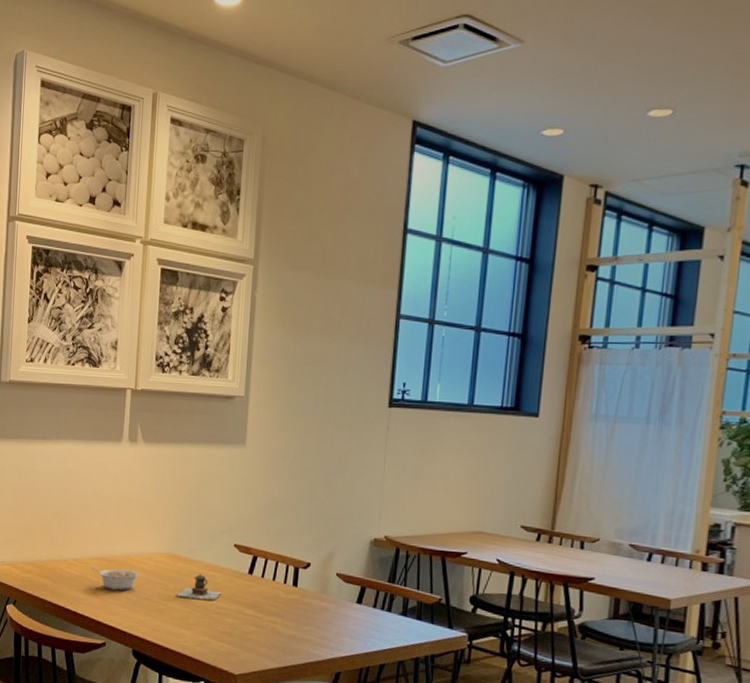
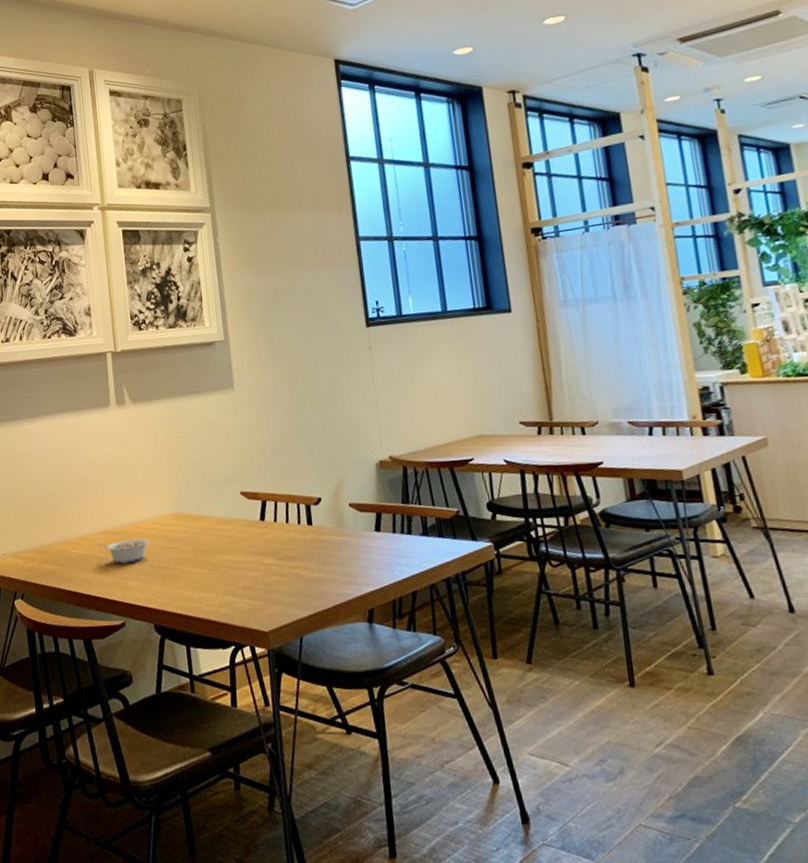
teapot: present [177,574,222,601] -> none [190,530,237,559]

